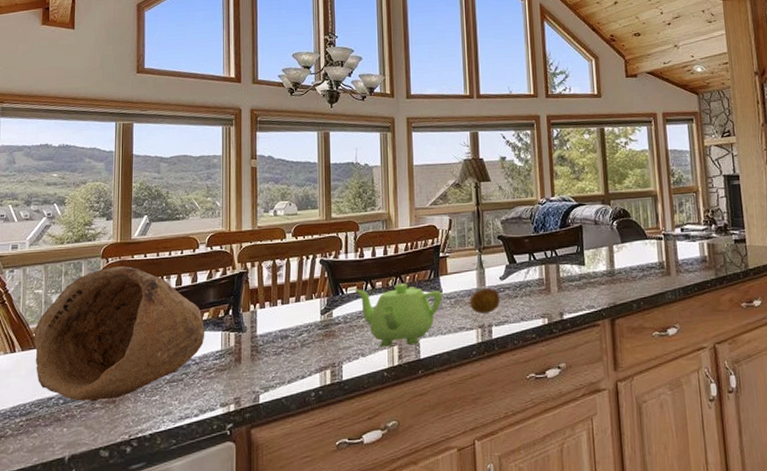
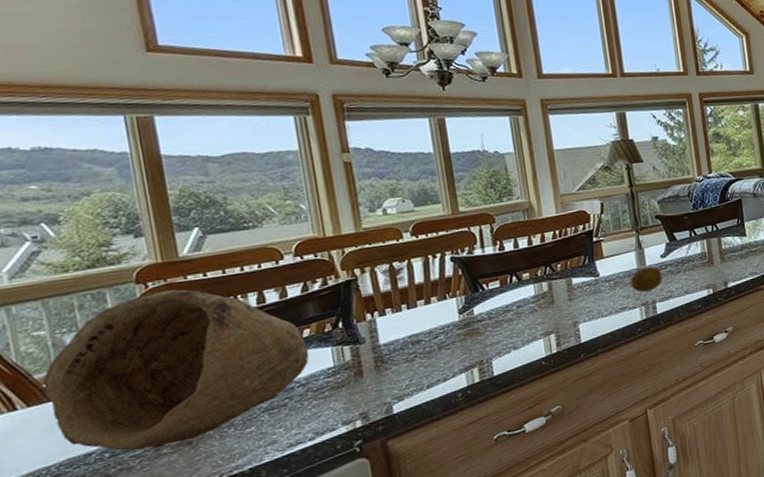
teapot: present [355,283,443,347] -> none [497,271,601,338]

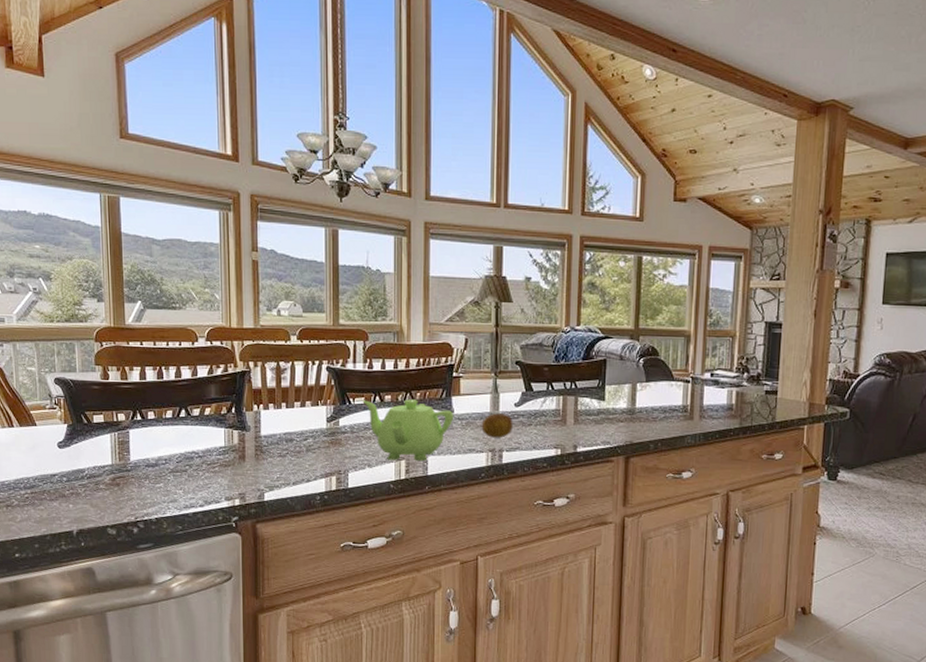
bowl: present [43,289,310,451] -> none [30,351,208,483]
teapot: none [497,271,601,338] -> present [362,399,454,462]

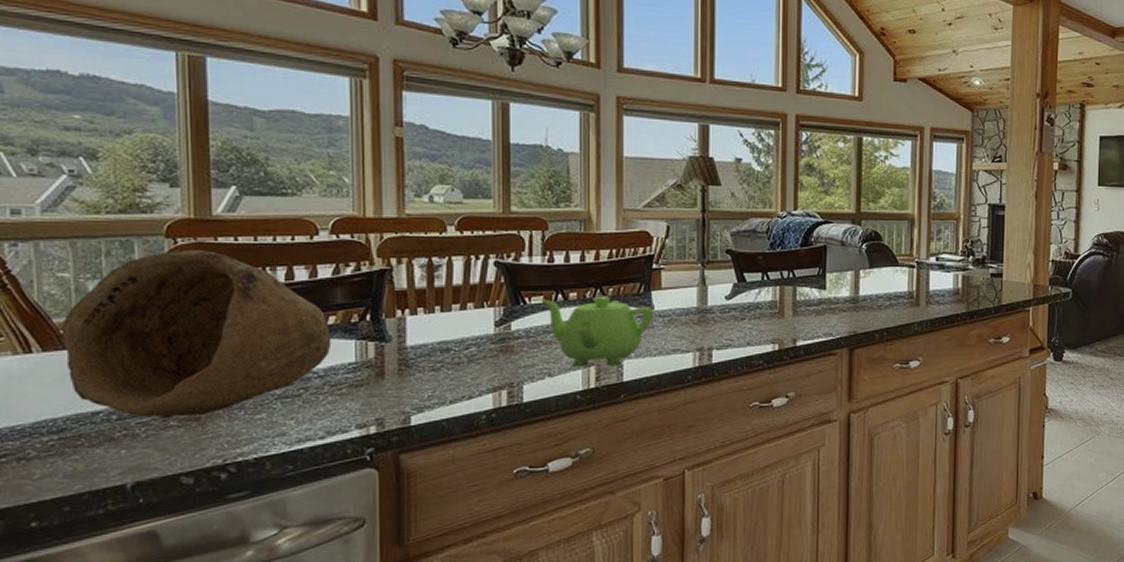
bowl: none [30,351,208,483] -> present [61,250,332,419]
fruit: present [481,413,513,438] -> none [687,308,724,335]

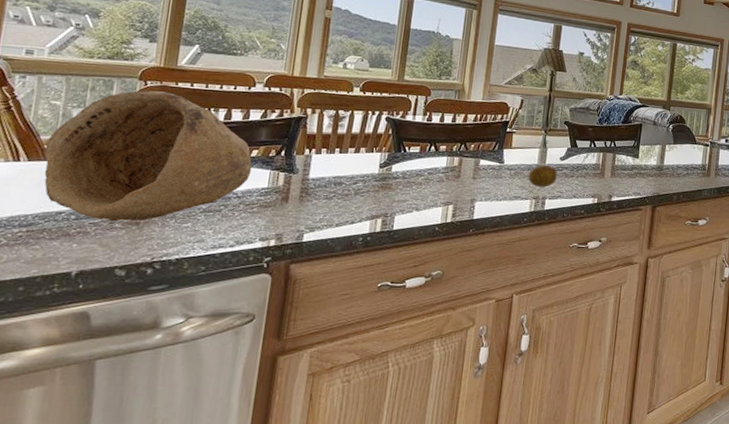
teapot: present [541,296,655,367] -> none [418,149,504,207]
fruit: none [687,308,724,335] -> present [528,165,557,187]

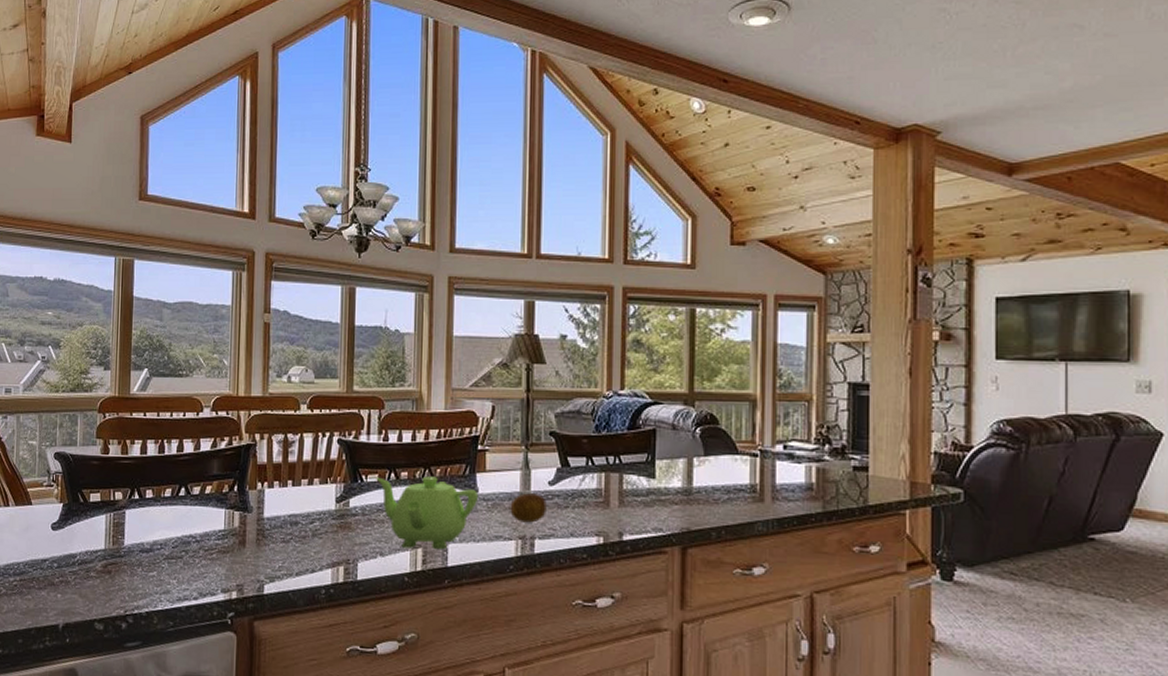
bowl: present [44,90,252,222] -> none [27,423,207,570]
teapot: none [418,149,504,207] -> present [376,476,479,550]

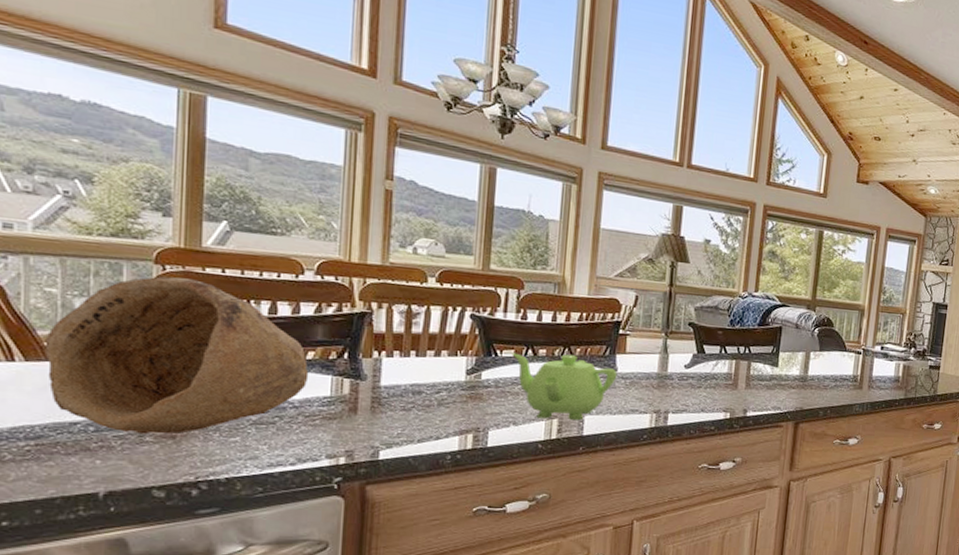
bowl: none [27,423,207,570] -> present [44,276,309,435]
fruit: present [510,493,547,523] -> none [647,374,682,400]

